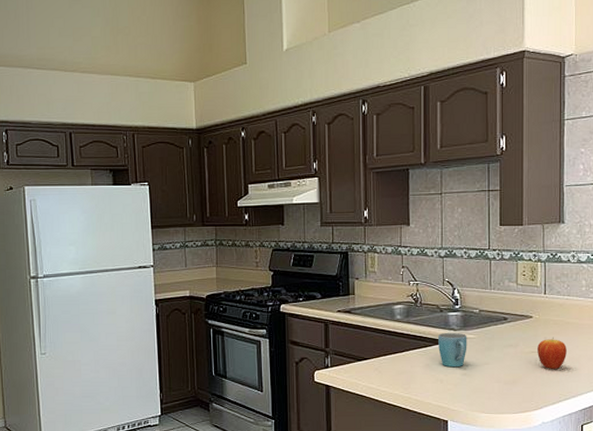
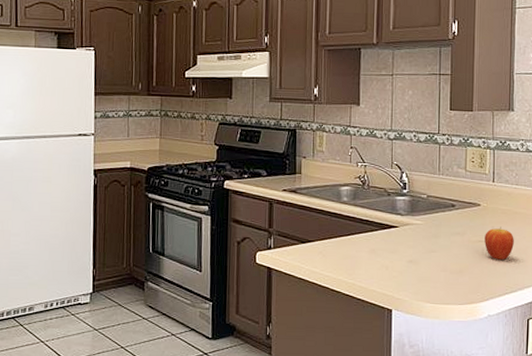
mug: present [438,332,467,368] -> none [385,217,414,254]

